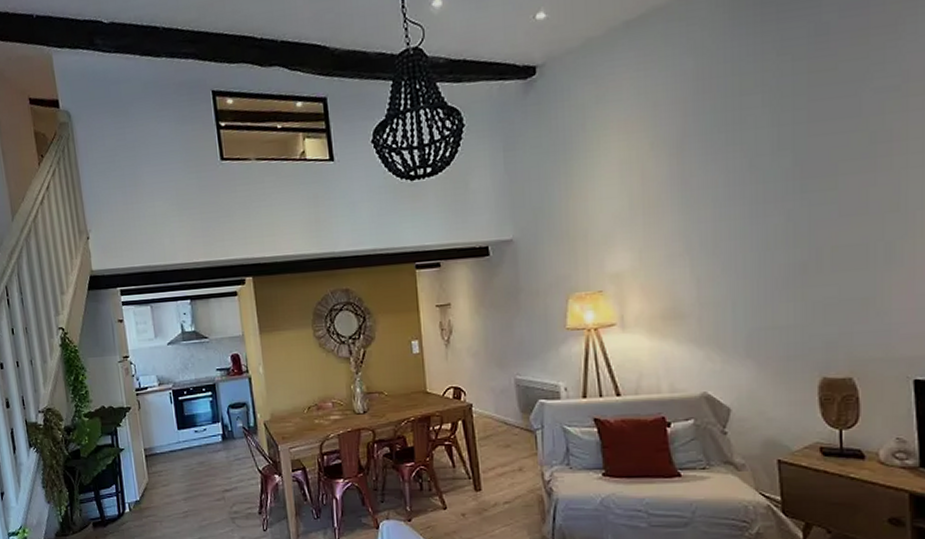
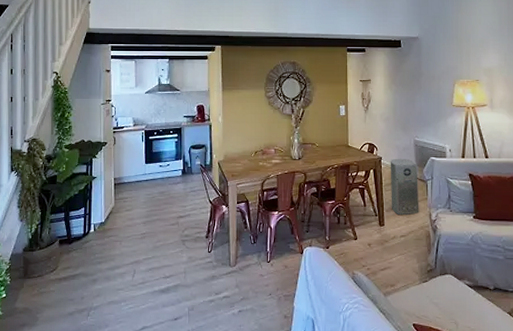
air purifier: none [483,403,527,476] -> present [390,158,419,215]

